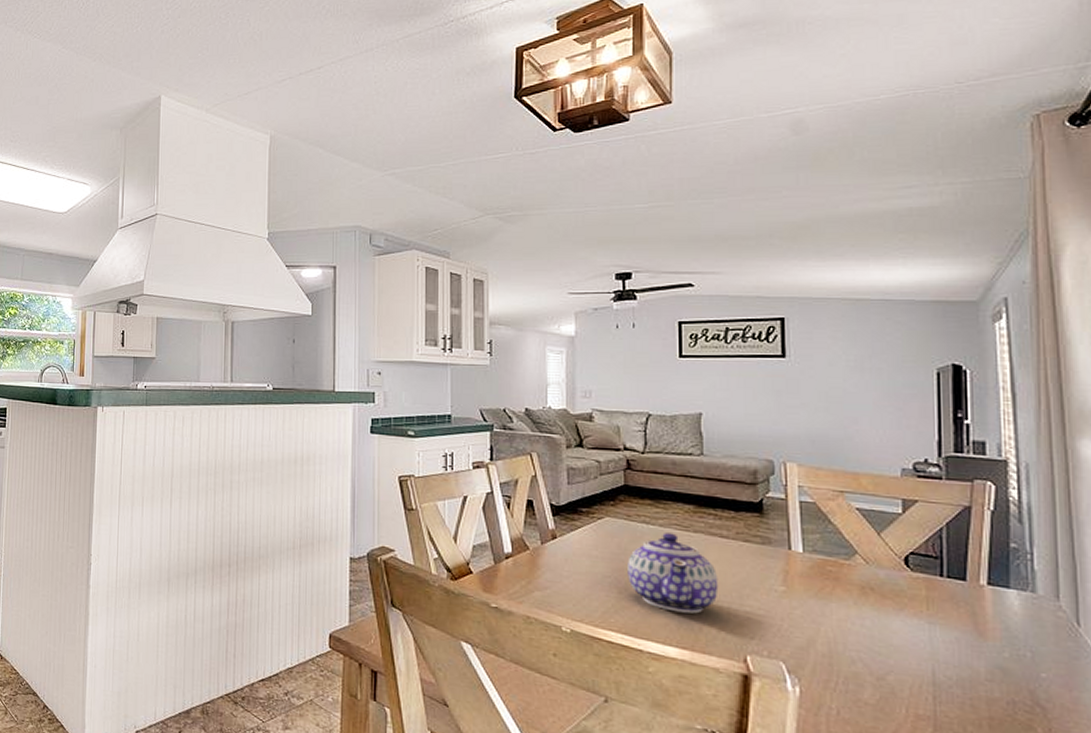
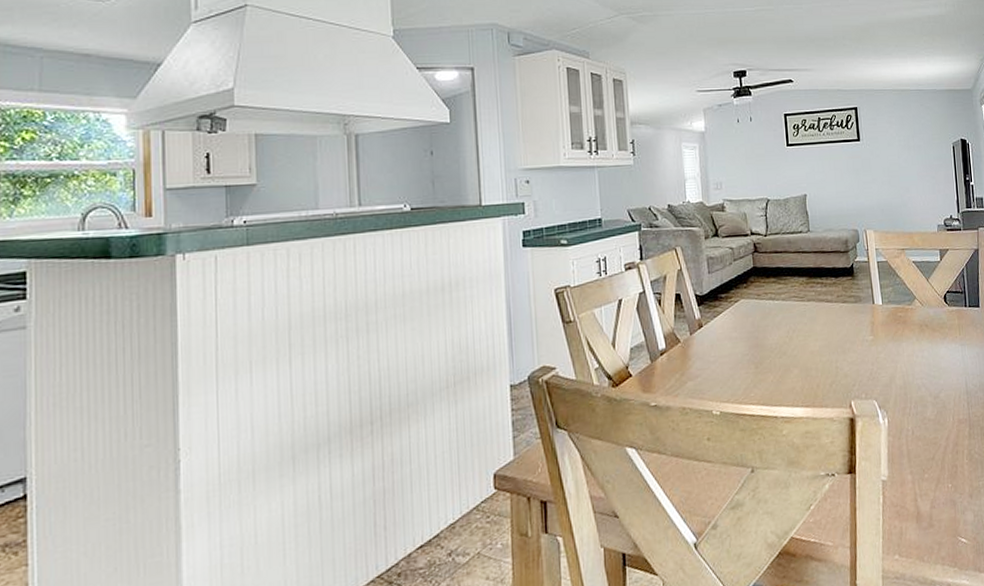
teapot: present [627,533,719,614] -> none [760,305,829,376]

